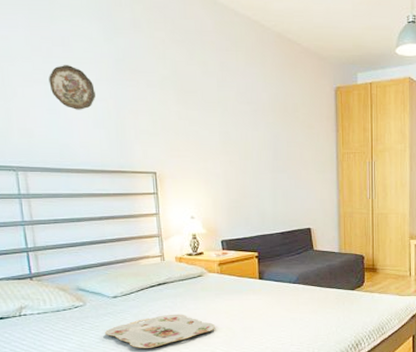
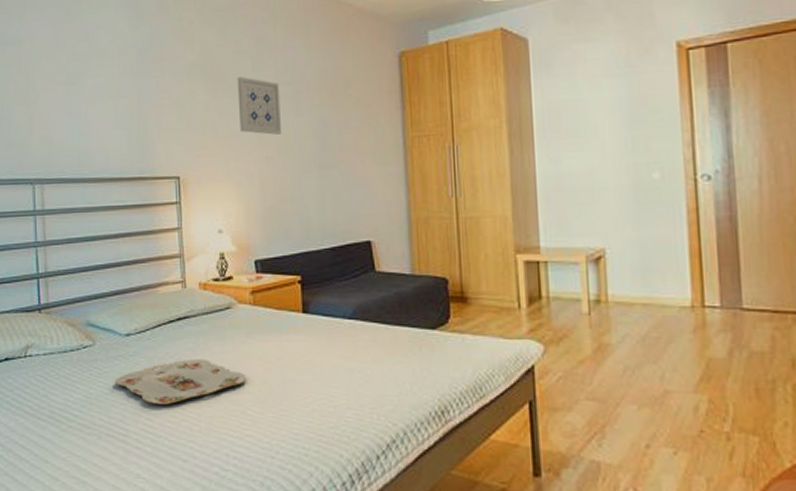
decorative plate: present [49,65,95,110] -> none [72,61,117,110]
wall art: none [205,94,243,143] -> present [237,77,282,135]

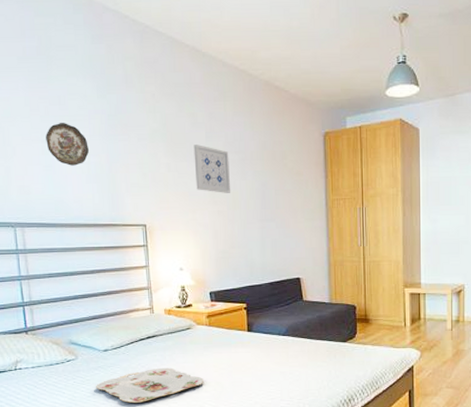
decorative plate: none [72,61,117,110] -> present [46,123,89,166]

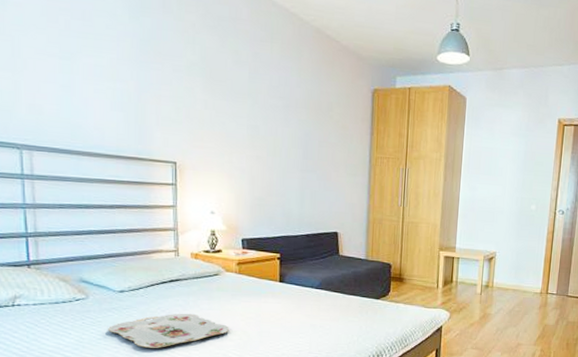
decorative plate: present [46,123,89,166] -> none [65,40,115,90]
wall art: present [193,145,231,193] -> none [234,84,273,139]

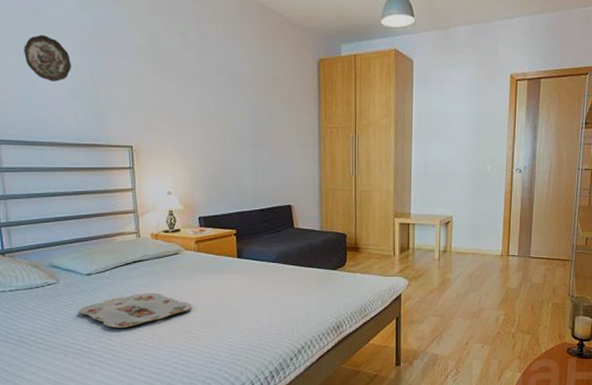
decorative plate: none [65,40,115,90] -> present [24,35,71,82]

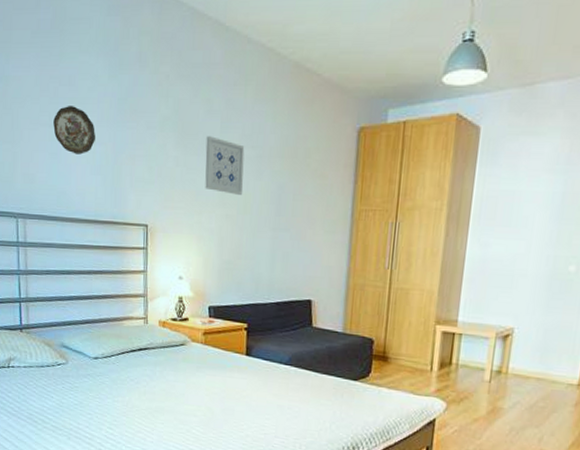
serving tray: present [77,292,191,328] -> none [83,383,193,418]
wall art: none [183,65,222,117] -> present [205,136,245,195]

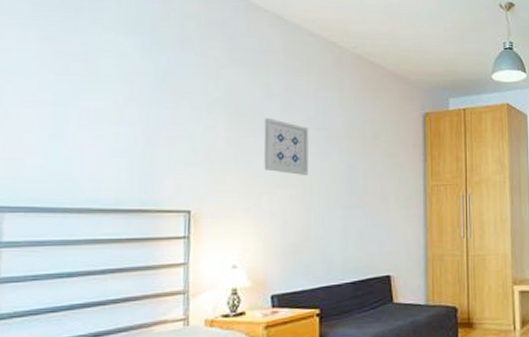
decorative plate: present [53,106,95,155] -> none [58,83,120,136]

